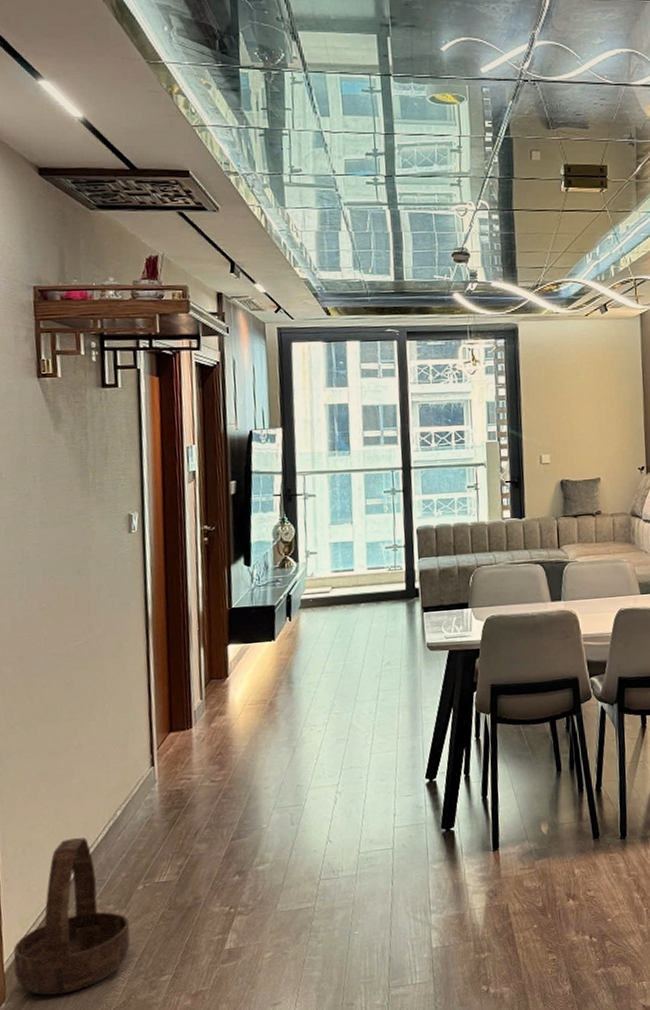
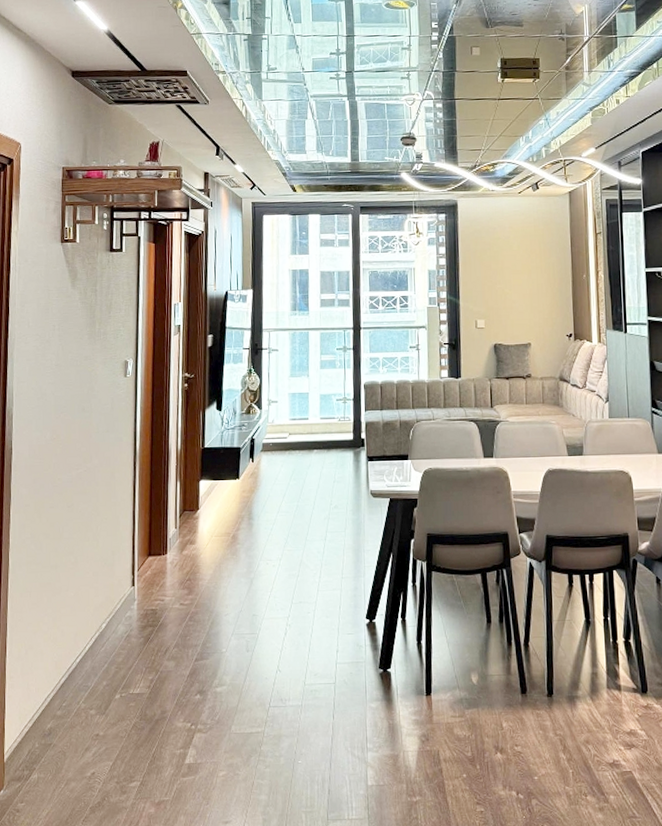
basket: present [13,837,130,996] -> none [12,645,107,789]

